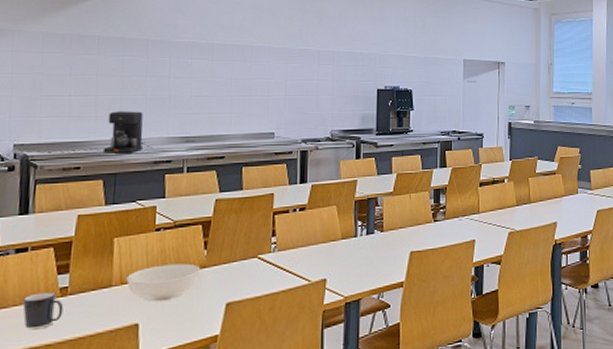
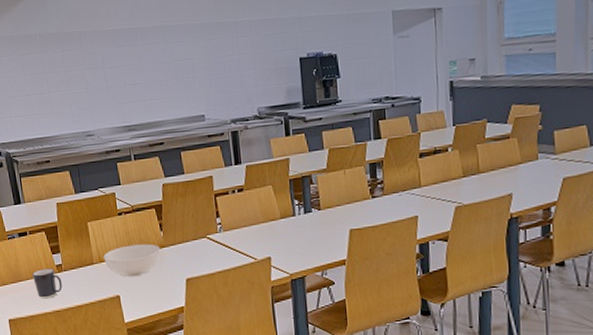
coffee maker: present [102,111,143,154] -> none [62,104,94,147]

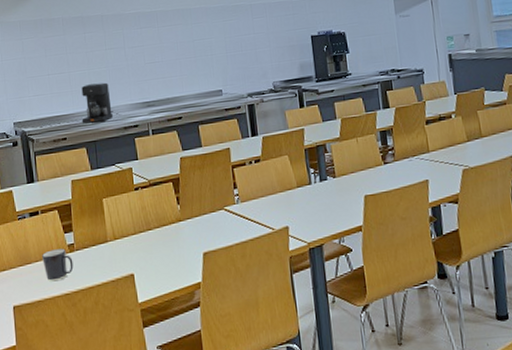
coffee maker: none [62,104,94,147] -> present [81,82,113,124]
bowl: present [103,243,161,278] -> none [118,218,177,255]

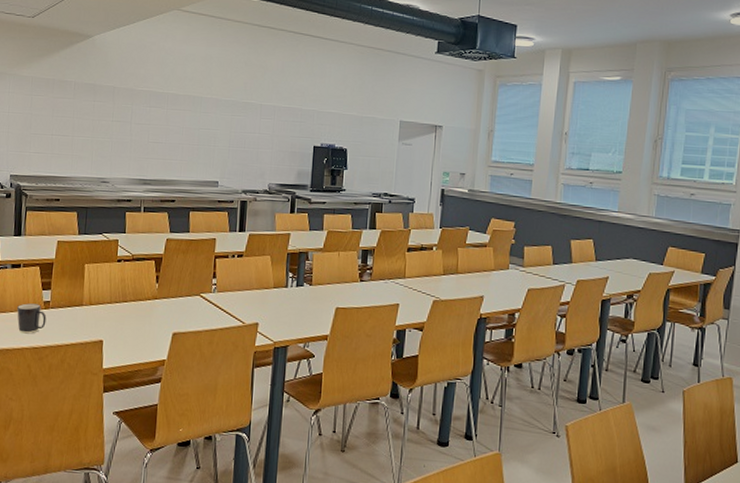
coffee maker: present [81,82,113,124] -> none [77,151,109,191]

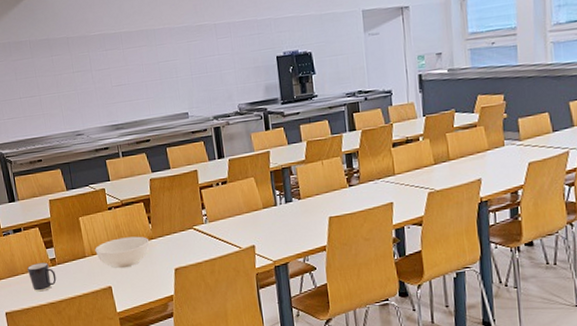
bowl: none [94,292,153,324] -> present [95,236,150,269]

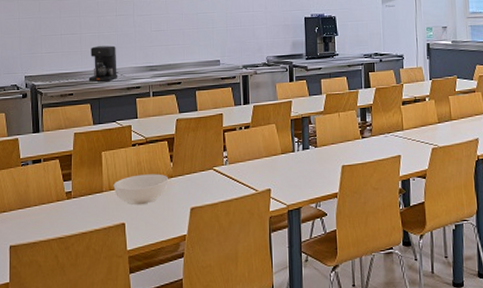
mug: present [27,262,57,292] -> none [41,195,69,226]
coffee maker: none [52,105,84,146] -> present [88,45,117,82]

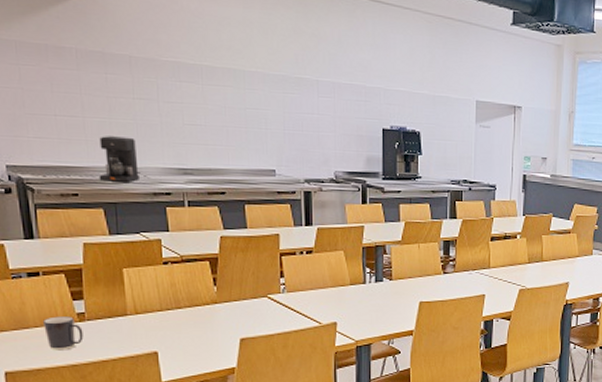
mug: none [41,195,69,226] -> present [43,316,84,351]
bowl: present [113,174,169,206] -> none [140,298,212,333]

